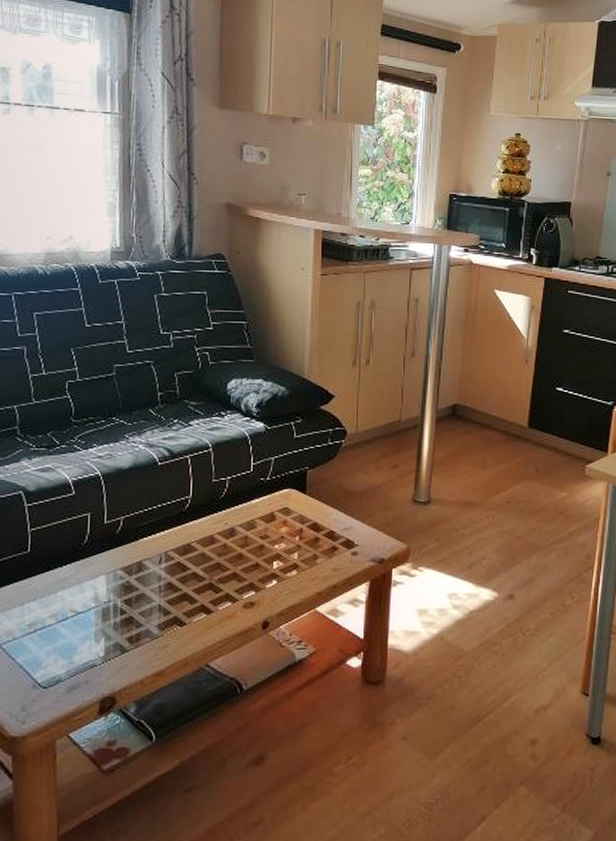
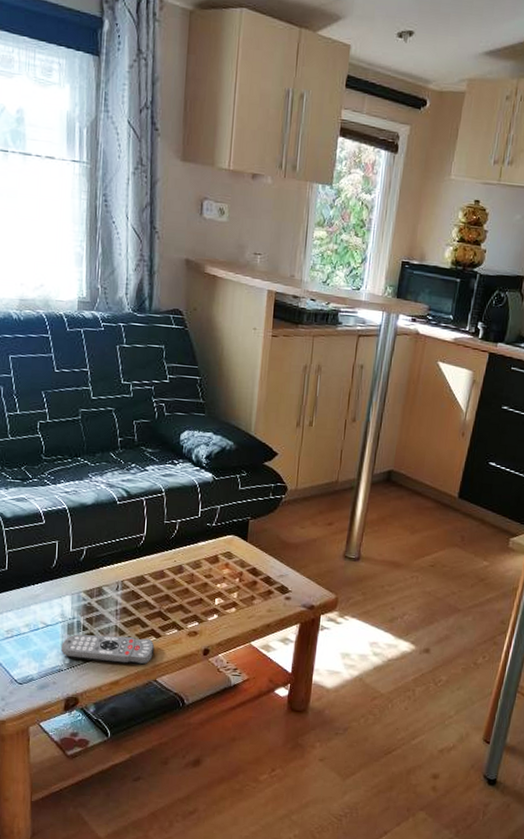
remote control: none [95,617,206,650] -> present [61,634,155,666]

